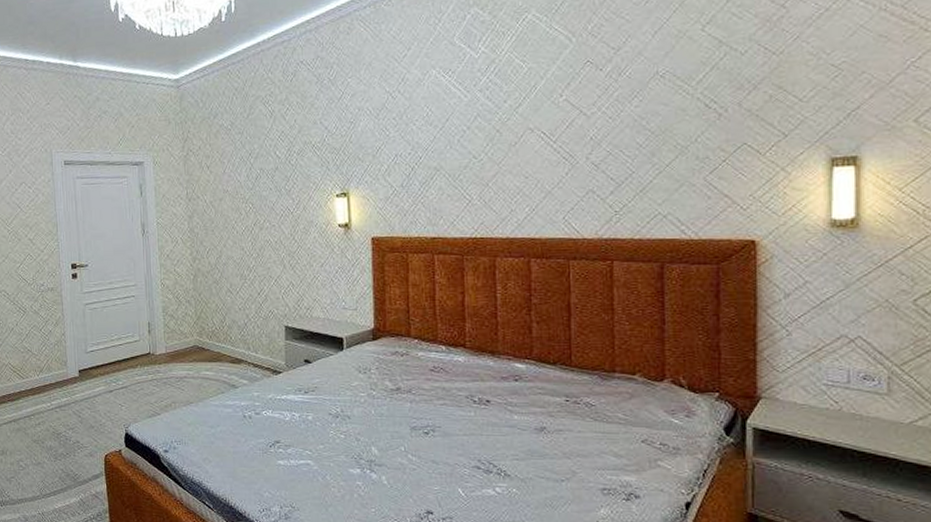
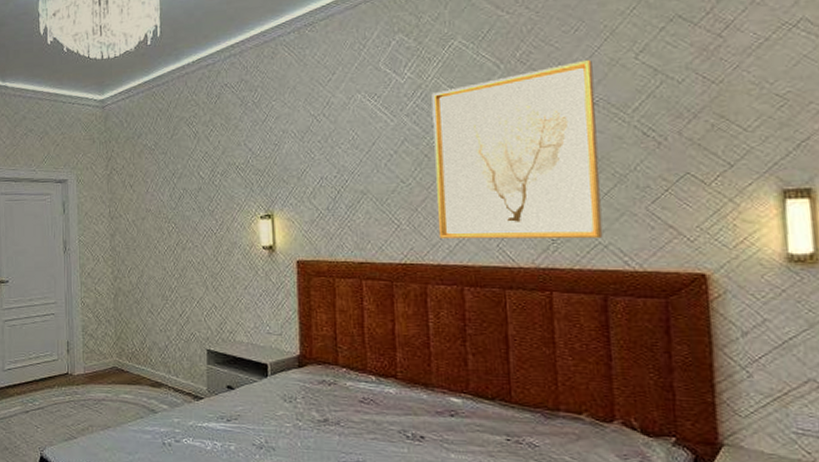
wall art: none [504,31,663,213] -> present [431,59,603,239]

